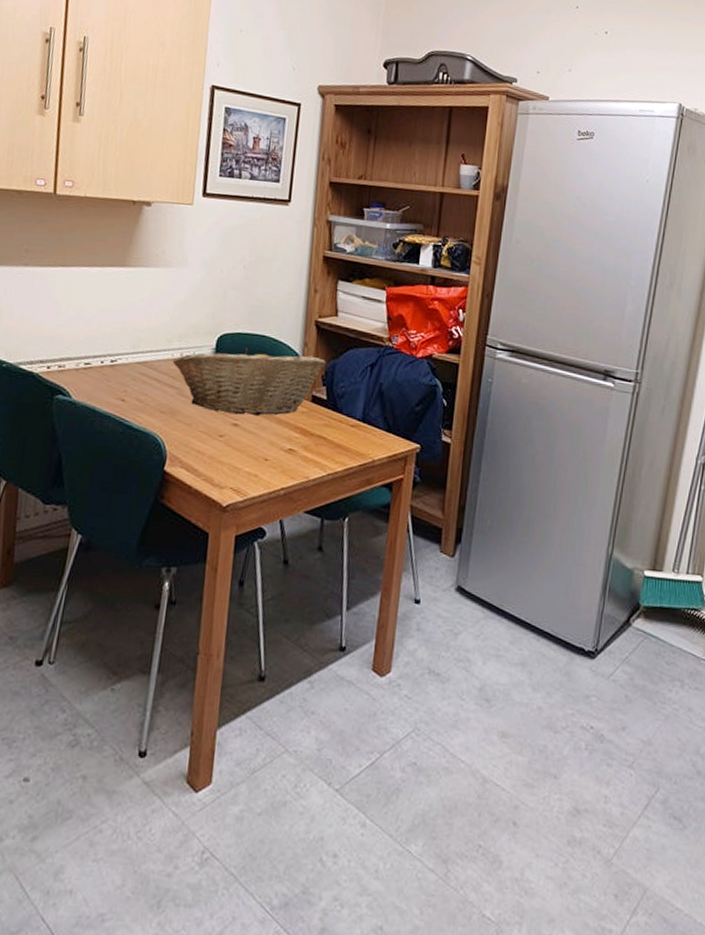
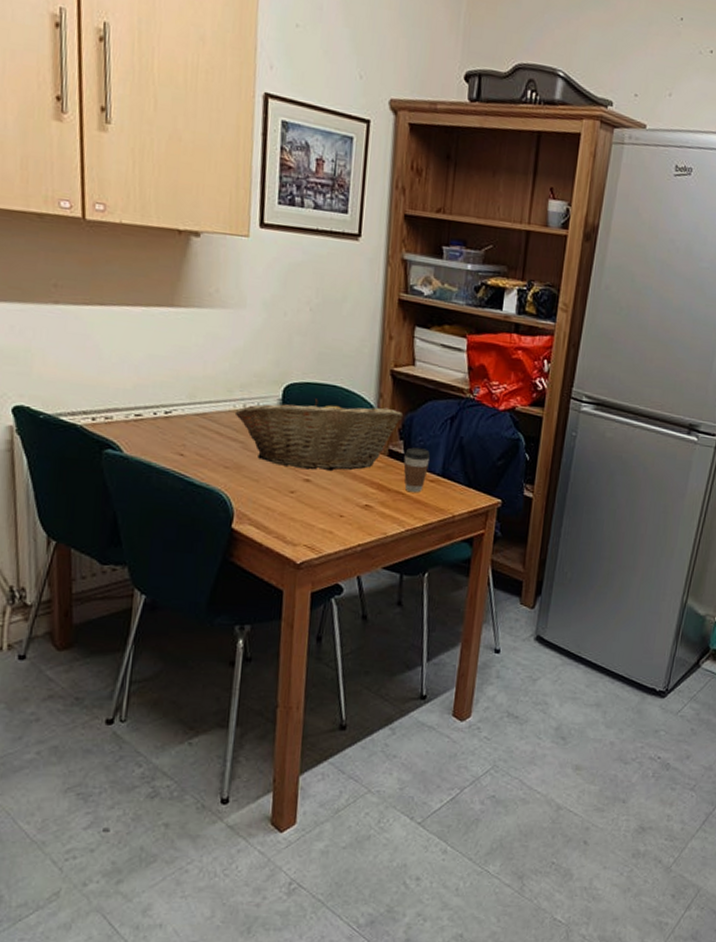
coffee cup: none [326,393,352,438] -> present [403,447,431,493]

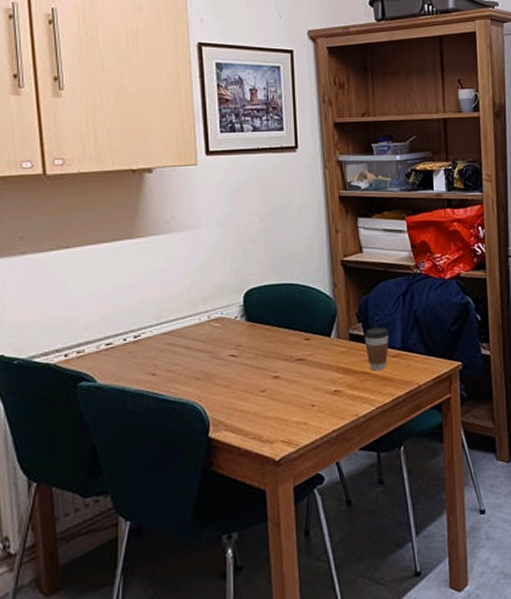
fruit basket: present [234,398,404,471] -> none [200,295,359,368]

